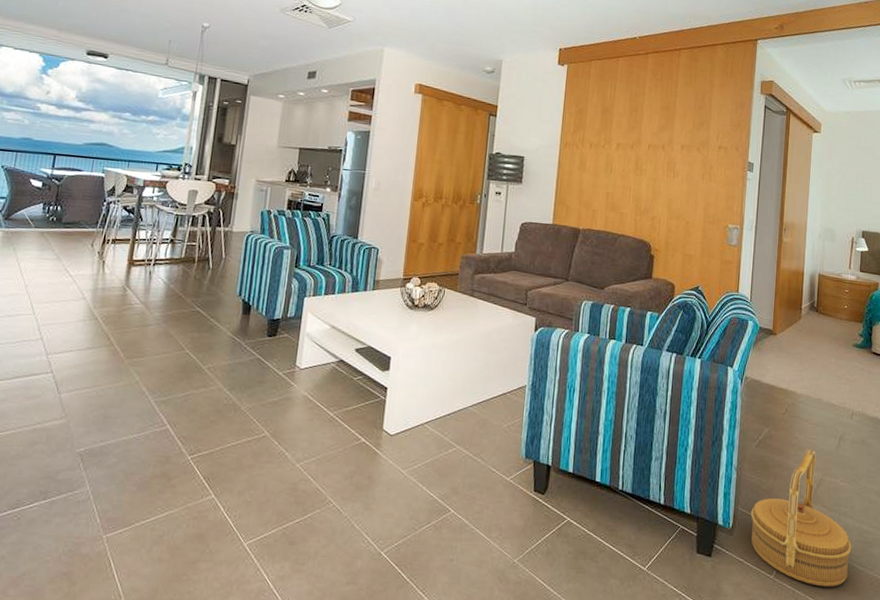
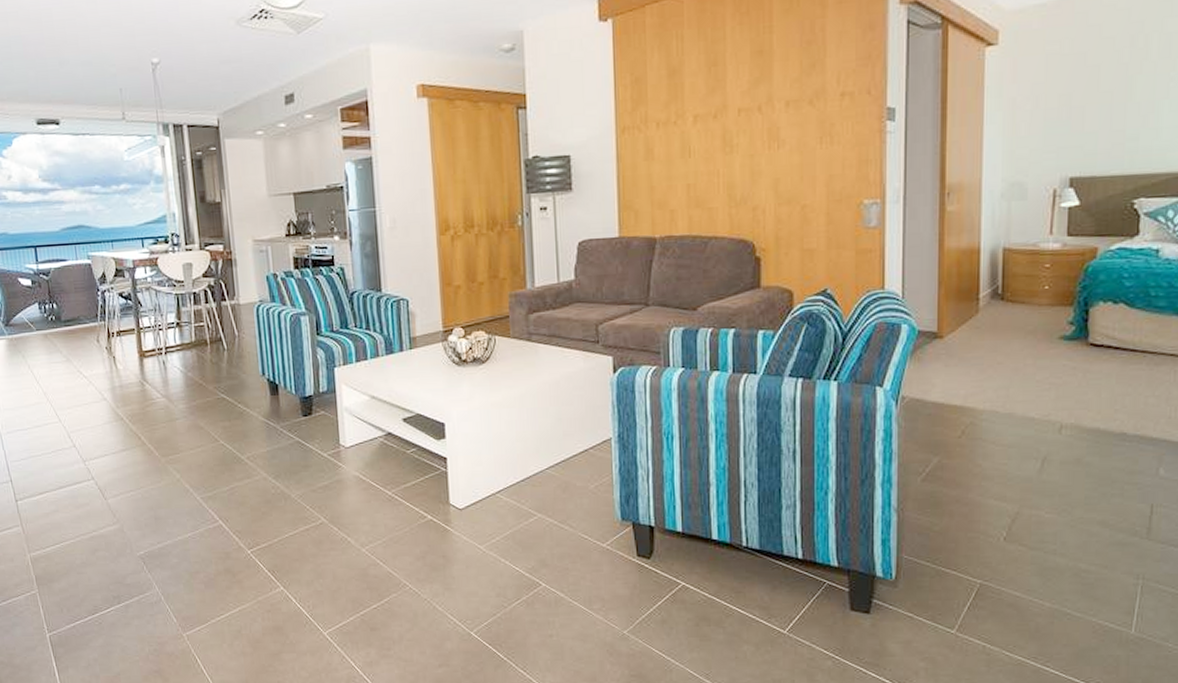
basket: present [751,449,852,587] -> none [920,477,1065,639]

